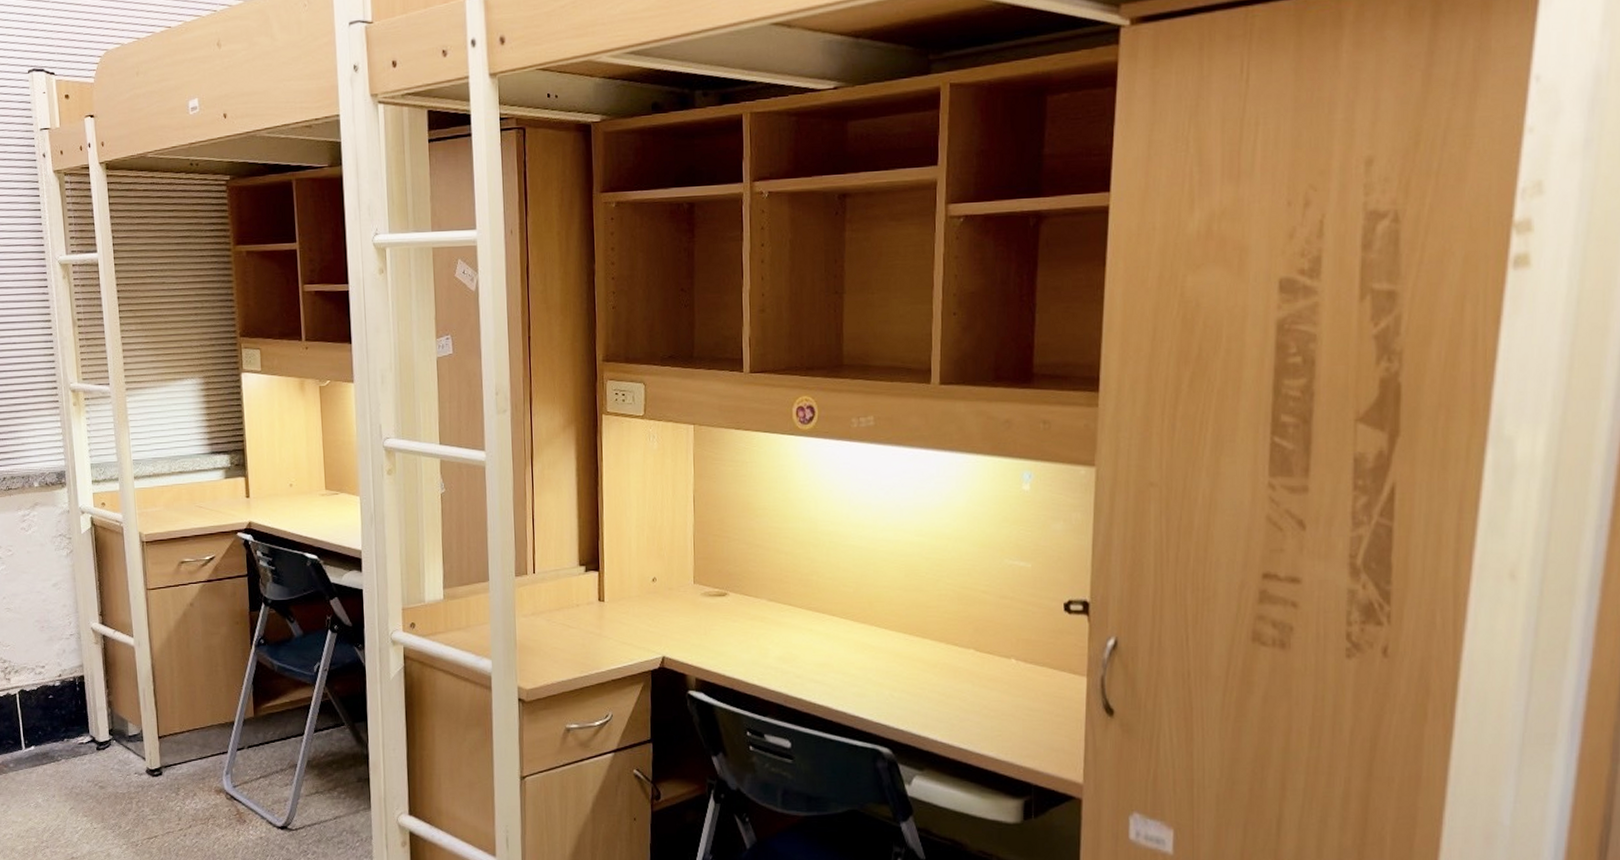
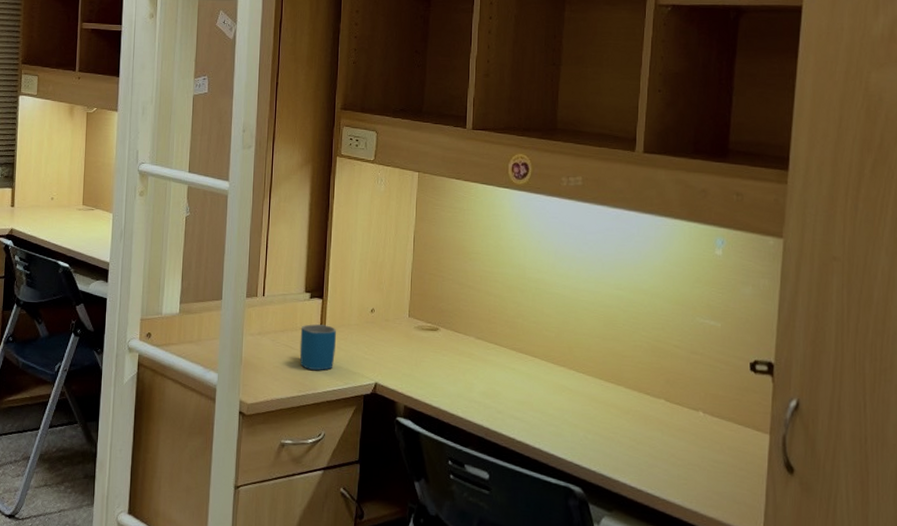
mug: none [577,599,617,648] -> present [299,324,337,370]

